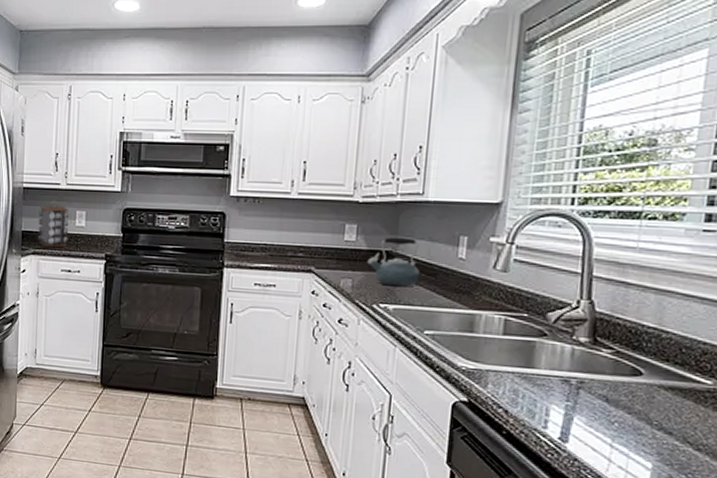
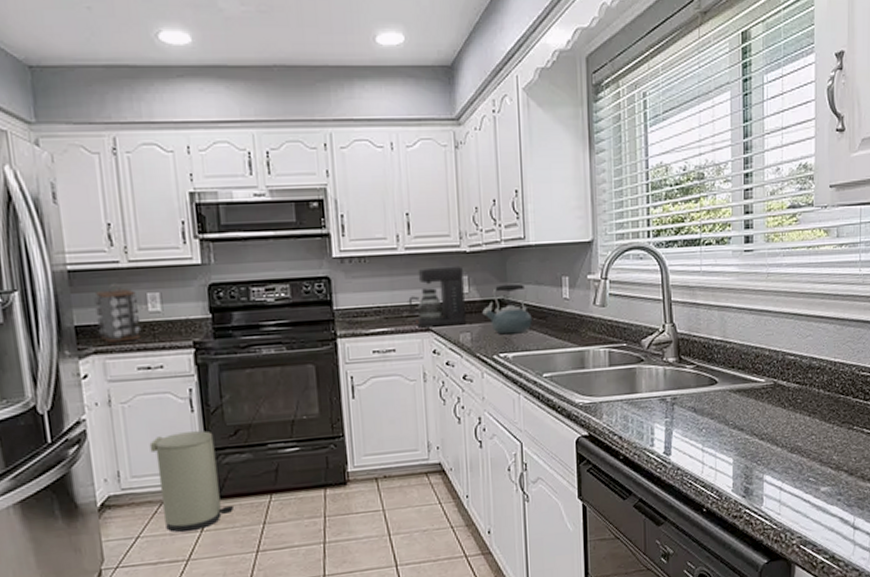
pedal bin: none [61,327,117,410] -> present [149,430,233,532]
coffee maker: none [294,213,353,271] -> present [408,265,467,328]

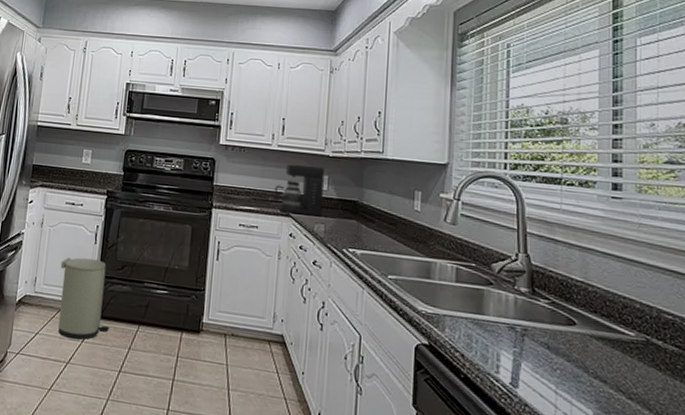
spice rack: present [94,282,142,343] -> none [46,138,77,182]
kettle: present [482,283,532,335] -> none [337,188,383,235]

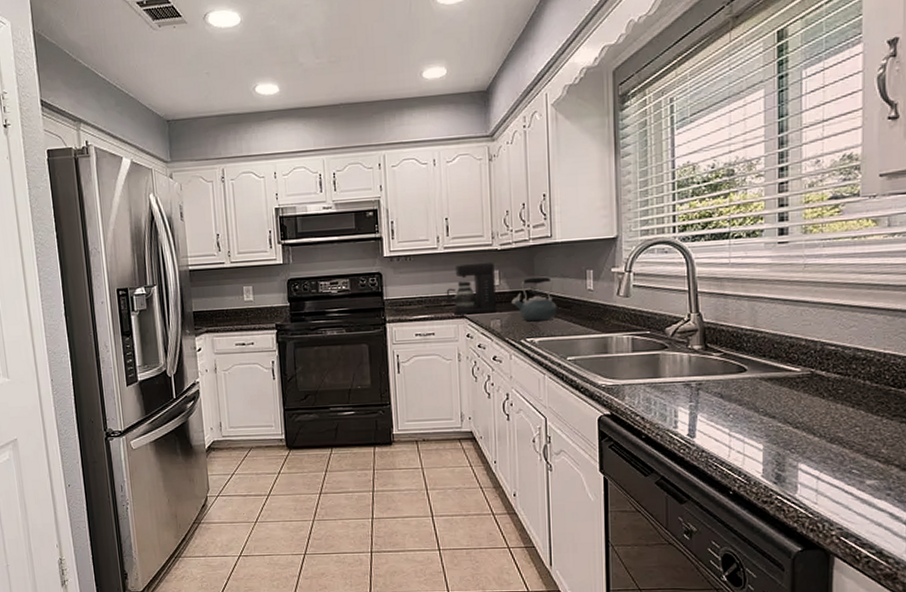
pedal bin: present [58,257,109,340] -> none [242,394,303,473]
kettle: none [337,188,383,235] -> present [511,276,557,322]

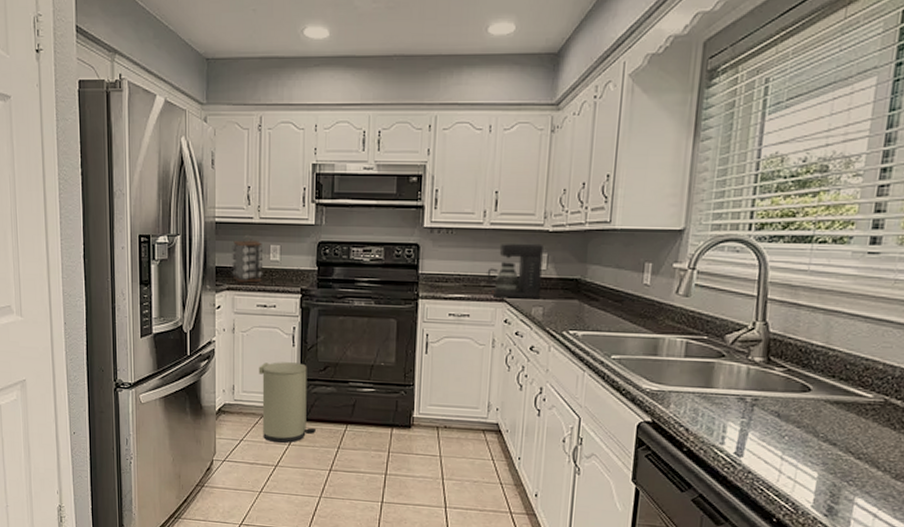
spice rack: none [207,279,239,325] -> present [232,234,264,283]
pedal bin: none [242,394,303,473] -> present [258,362,316,443]
kettle: present [511,276,557,322] -> none [557,264,608,314]

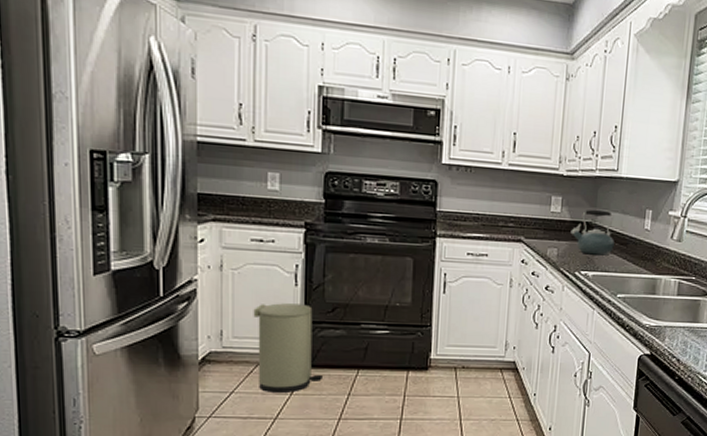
spice rack: present [232,234,264,283] -> none [219,158,259,214]
coffee maker: present [487,242,543,299] -> none [505,184,558,241]
kettle: none [557,264,608,314] -> present [570,209,614,256]

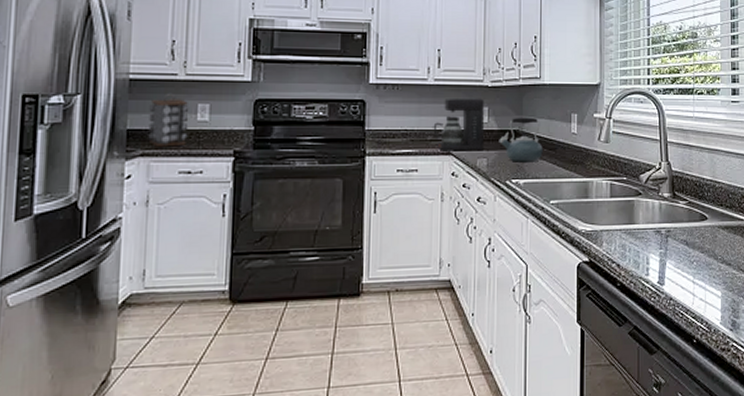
spice rack: none [219,158,259,214] -> present [148,93,189,147]
pedal bin: present [253,303,322,392] -> none [178,235,249,334]
coffee maker: none [505,184,558,241] -> present [433,97,485,151]

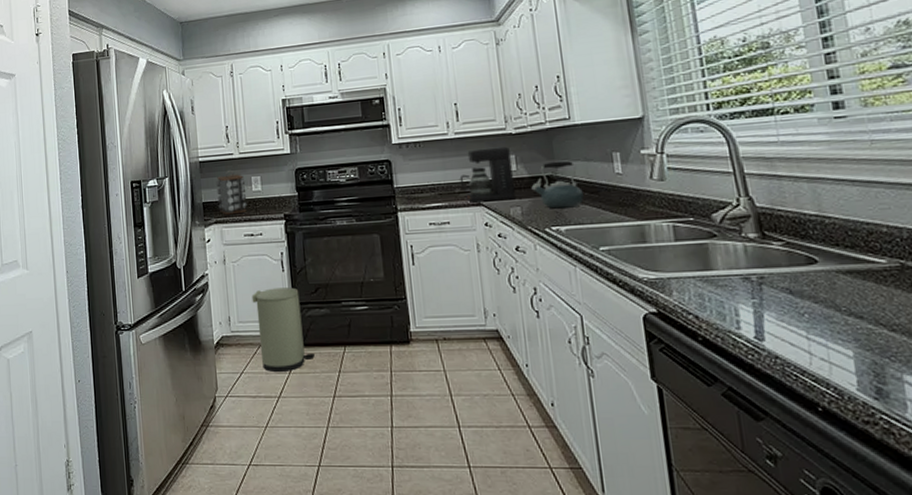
pedal bin: none [178,235,249,334] -> present [251,287,315,372]

